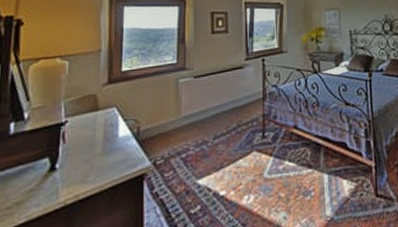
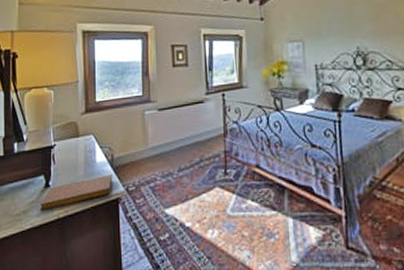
notebook: none [41,149,137,200] -> present [40,174,112,211]

